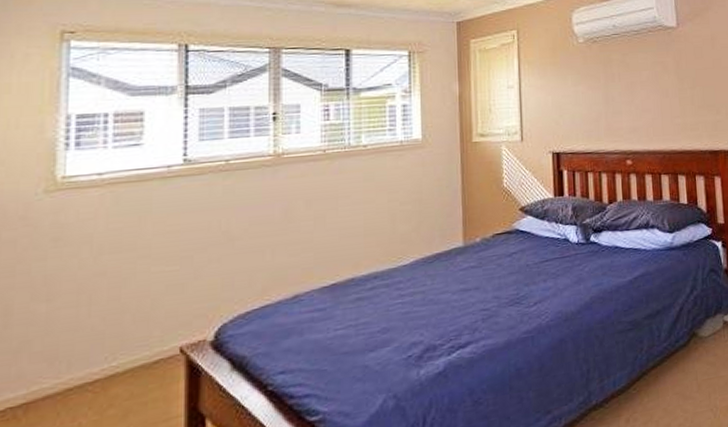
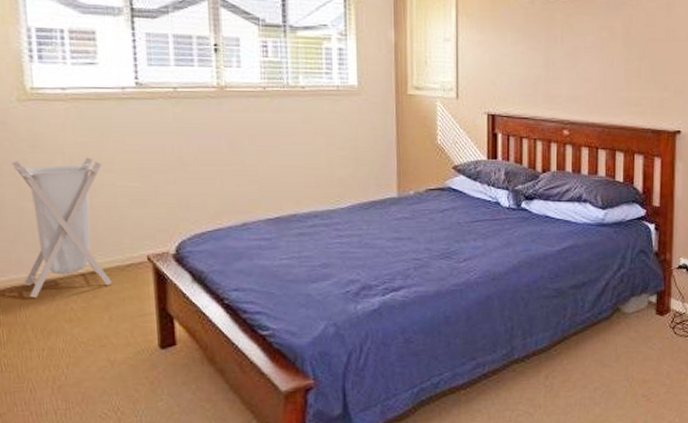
laundry hamper: none [22,244,137,419] -> present [12,157,112,298]

